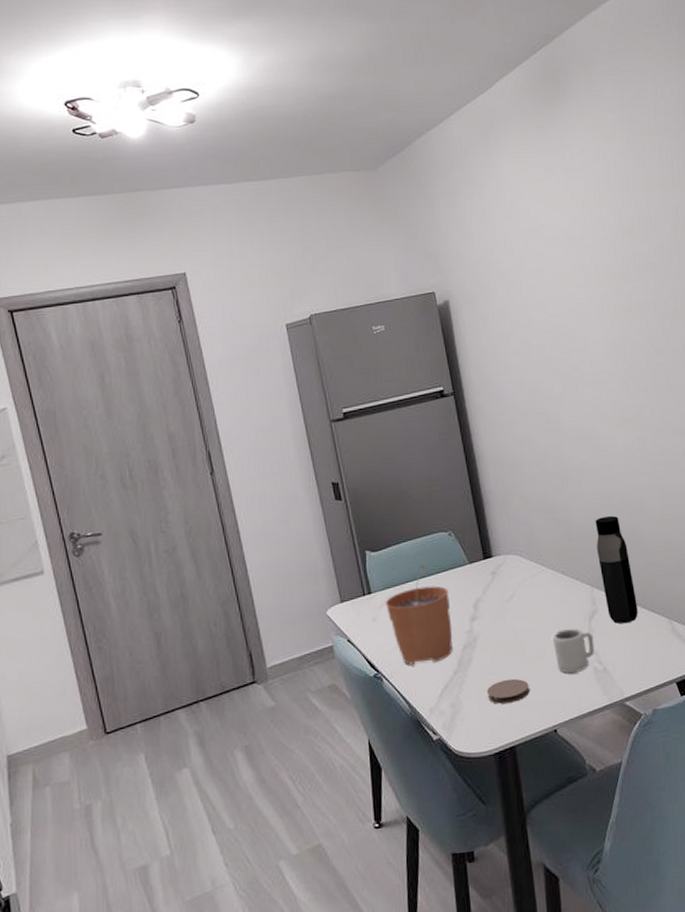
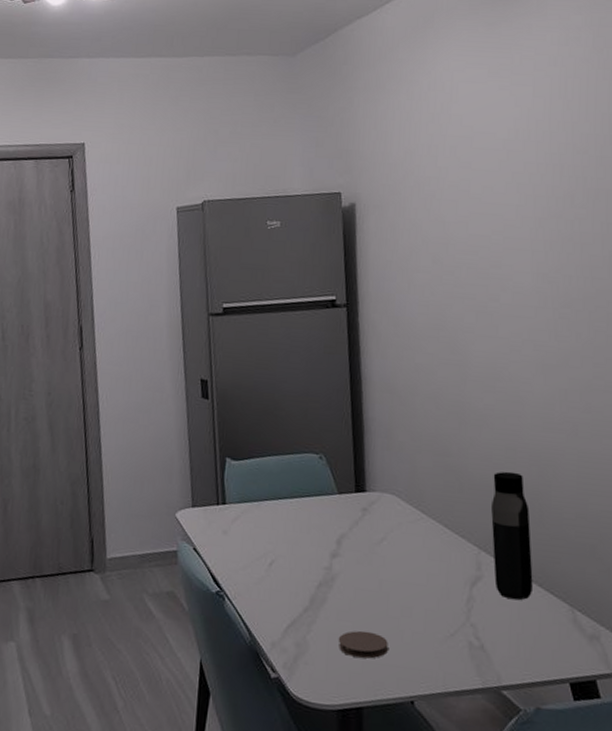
plant pot: present [385,563,453,665] -> none [239,483,311,594]
cup: present [553,628,595,673] -> none [423,590,473,642]

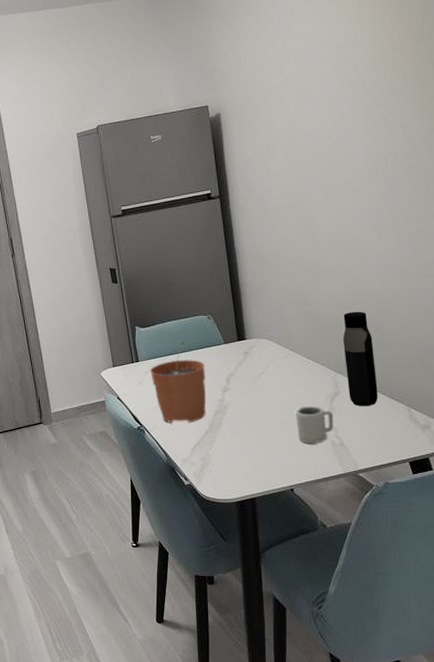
plant pot: none [239,483,311,594] -> present [150,340,206,423]
coaster: present [338,630,388,659] -> none [233,443,271,462]
cup: none [423,590,473,642] -> present [296,406,334,443]

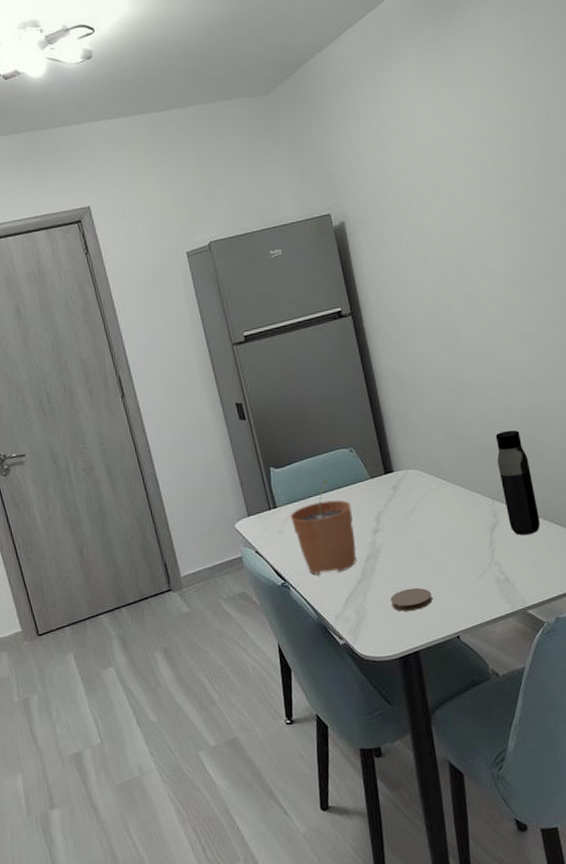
coaster: none [233,443,271,462] -> present [390,587,432,611]
cup: present [296,406,334,443] -> none [454,539,497,582]

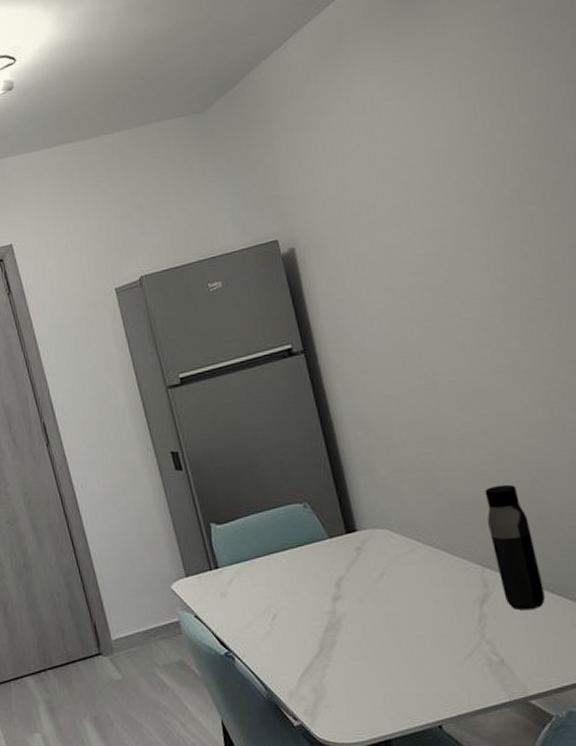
plant pot: present [290,478,356,575] -> none [234,537,313,645]
coaster: present [390,587,432,611] -> none [354,666,407,692]

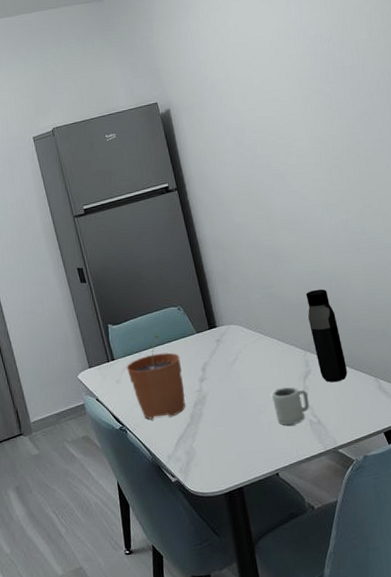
plant pot: none [234,537,313,645] -> present [126,333,185,419]
cup: none [434,613,489,663] -> present [272,386,310,425]

